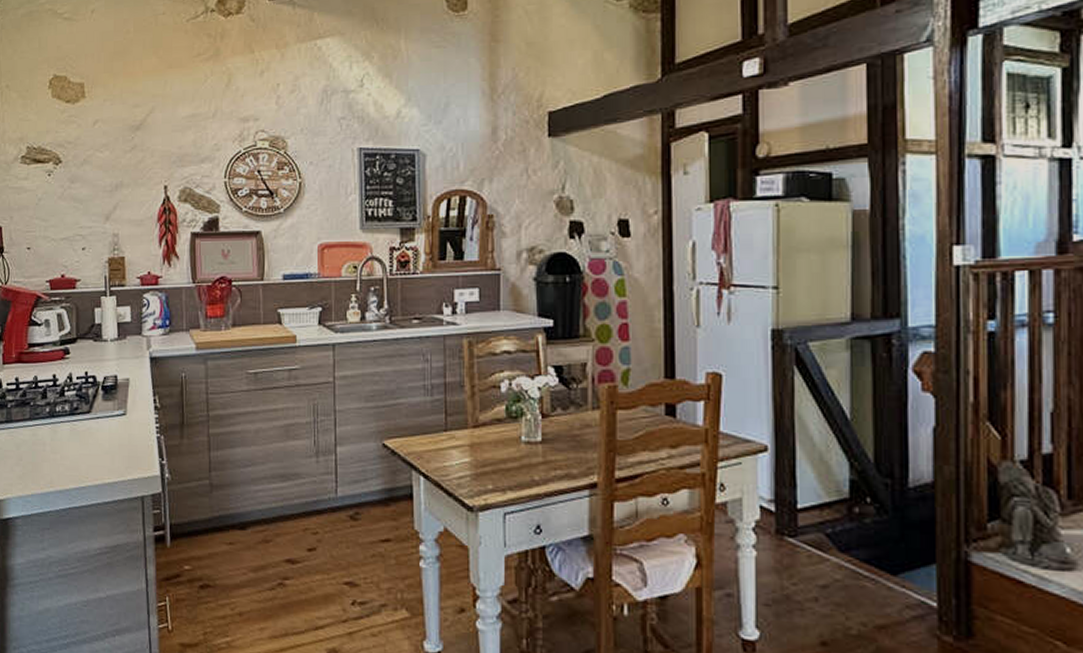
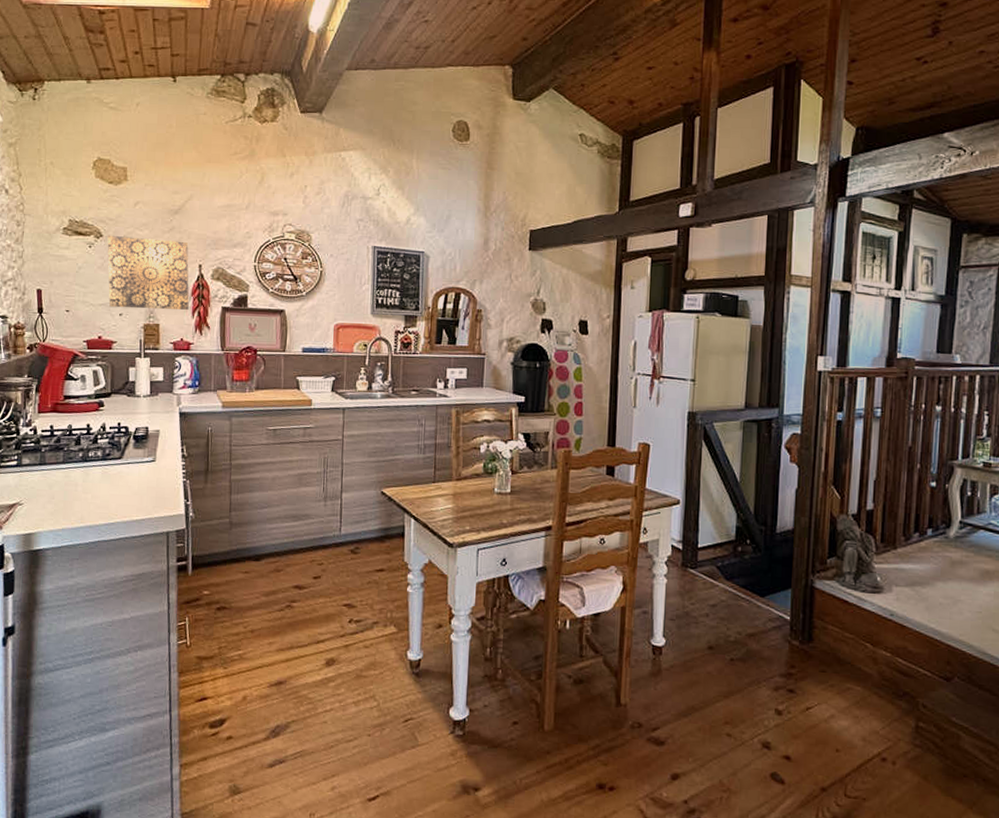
wall art: none [67,160,155,241] -> present [107,235,189,310]

